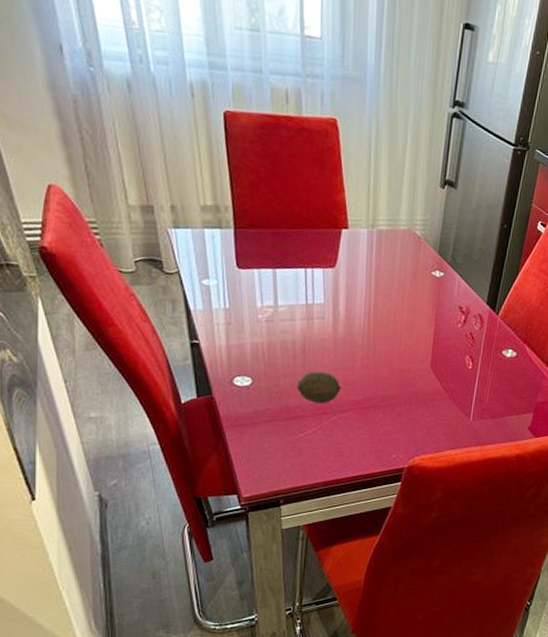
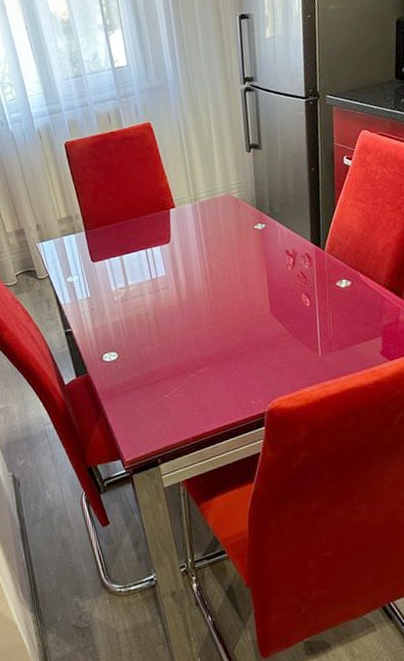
fruit: present [296,371,342,403] -> none [155,335,194,365]

